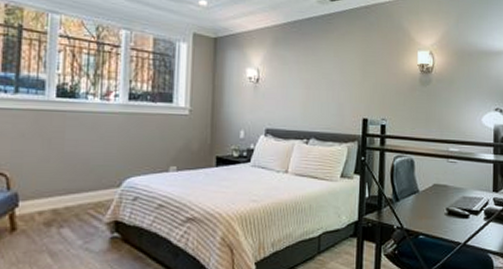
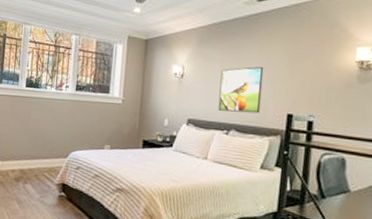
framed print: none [296,70,340,120] -> present [218,67,264,114]

